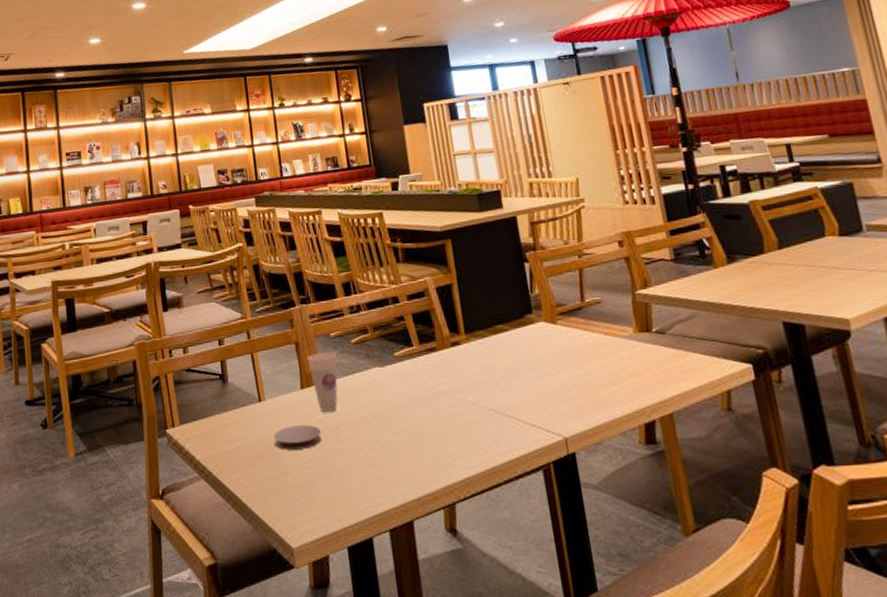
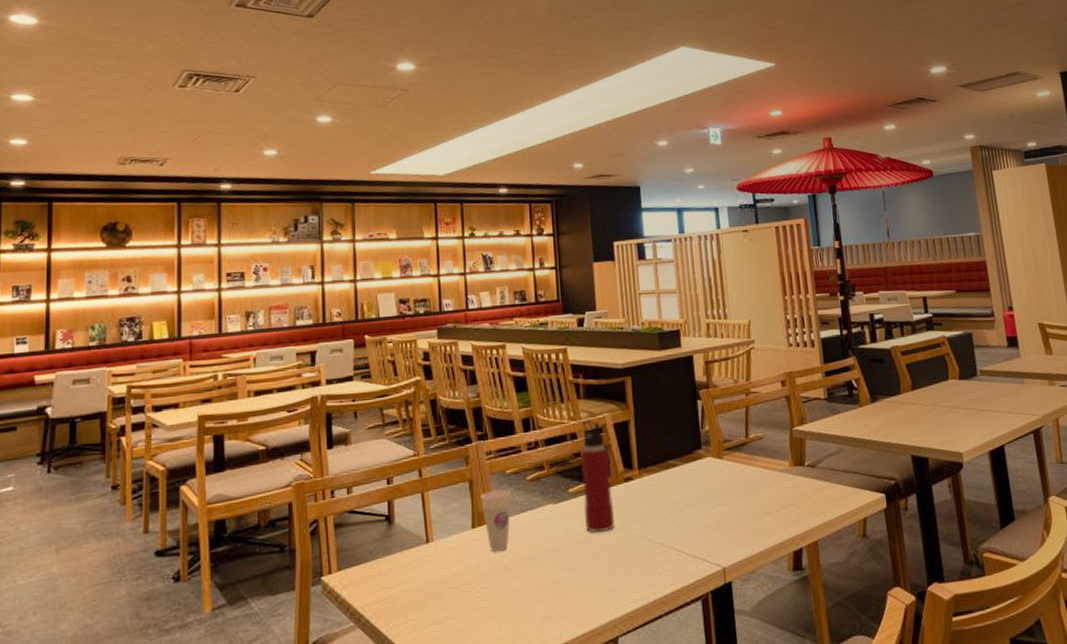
coaster: present [273,425,322,450] -> none [439,565,490,593]
water bottle: none [404,283,444,396] -> present [581,419,614,532]

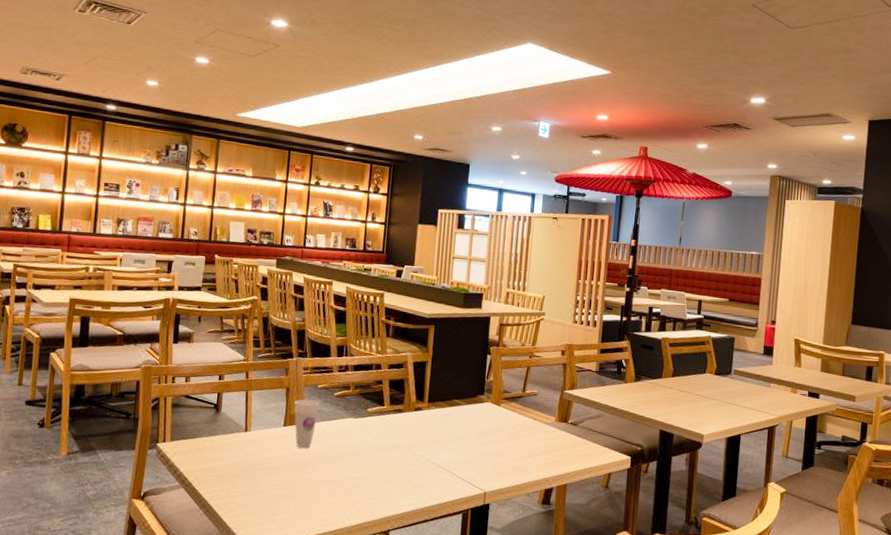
water bottle: present [581,419,614,532] -> none [377,355,407,447]

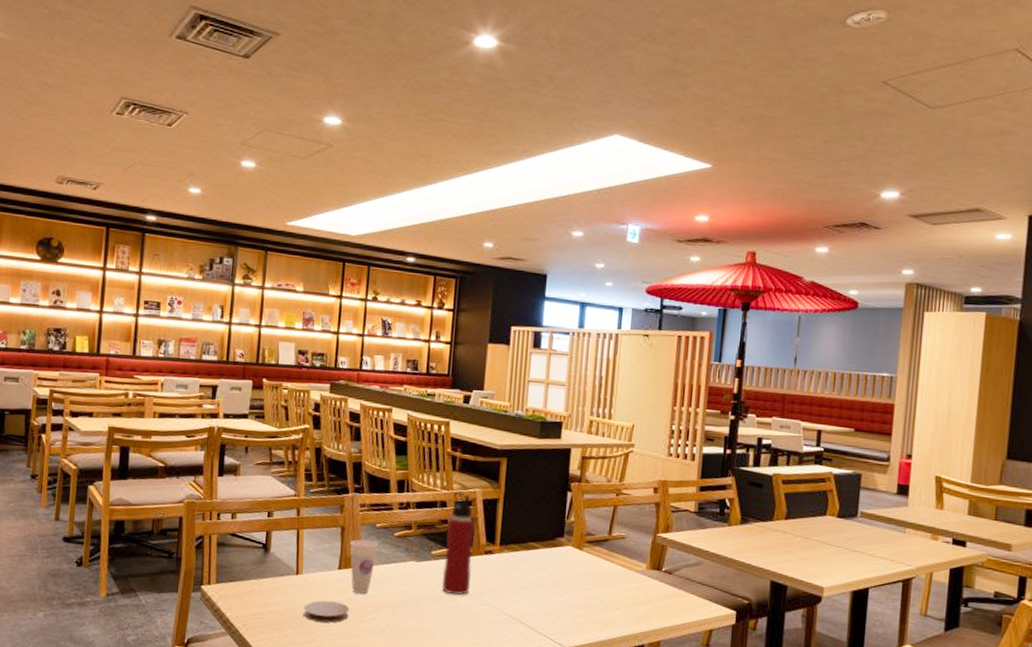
coaster: none [251,454,294,475] -> present [303,600,350,623]
water bottle: none [377,355,407,447] -> present [442,491,475,595]

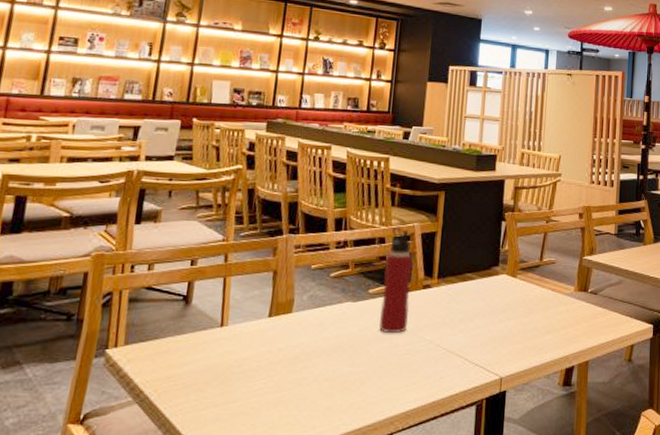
coaster: present [303,600,350,623] -> none [226,353,279,377]
cup: present [349,539,379,594] -> none [281,282,314,341]

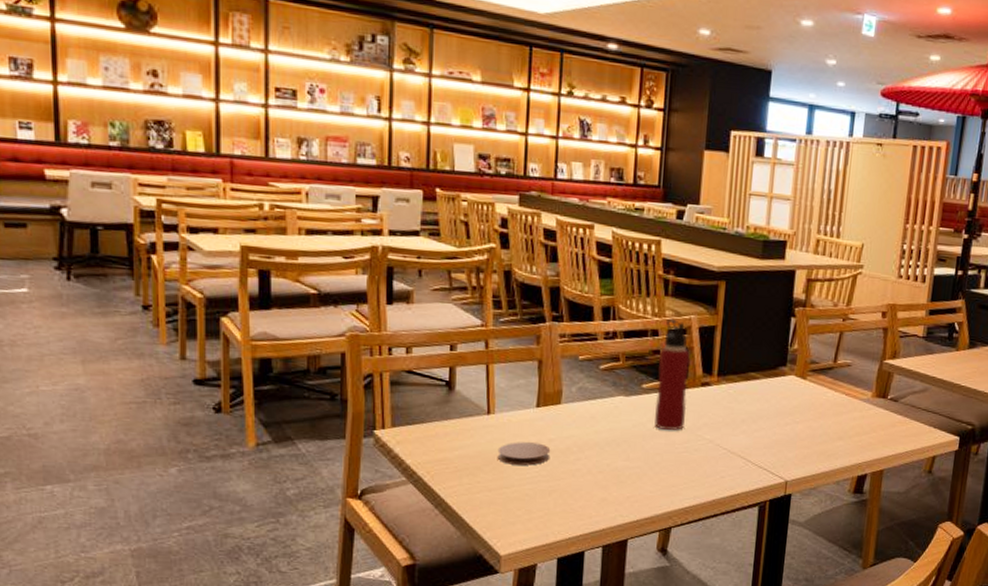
coaster: none [226,353,279,377] -> present [497,442,551,466]

